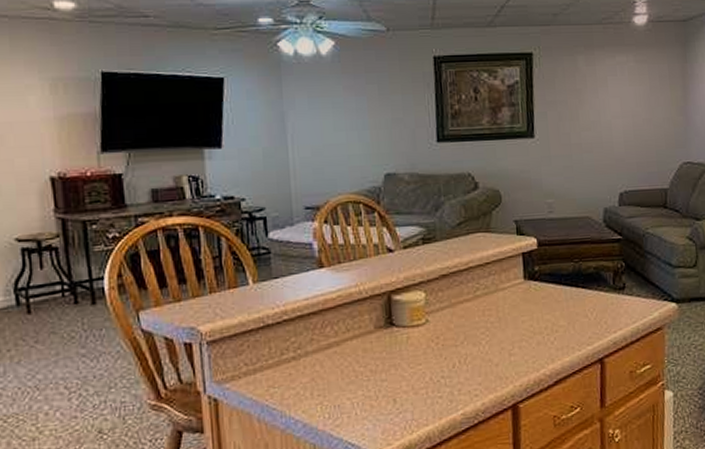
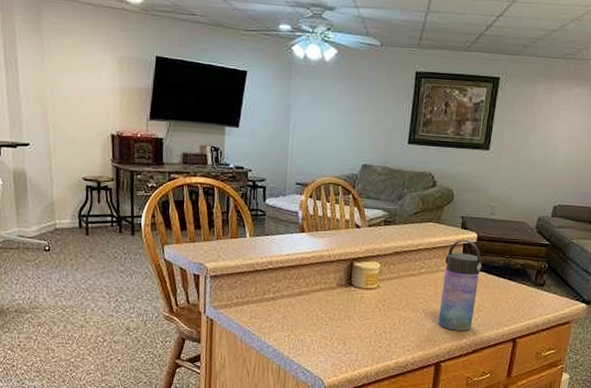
water bottle: none [503,248,549,361] -> present [438,240,482,331]

